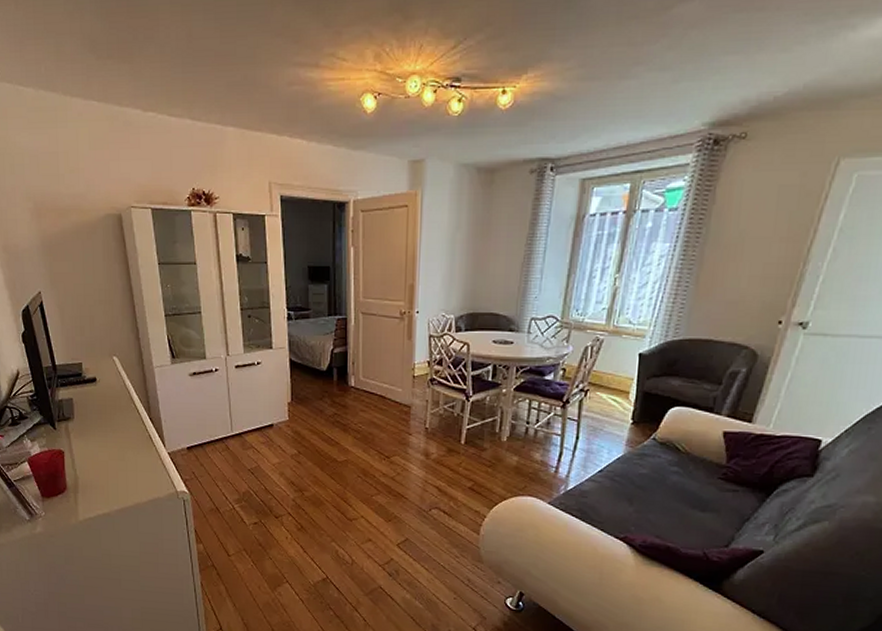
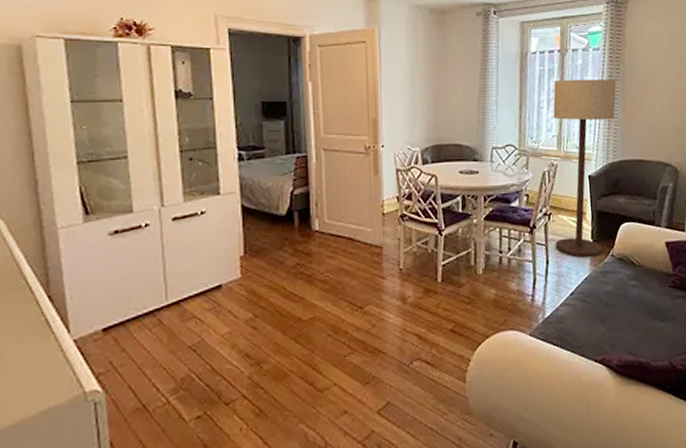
floor lamp: none [588,245,694,439] -> present [553,79,617,258]

